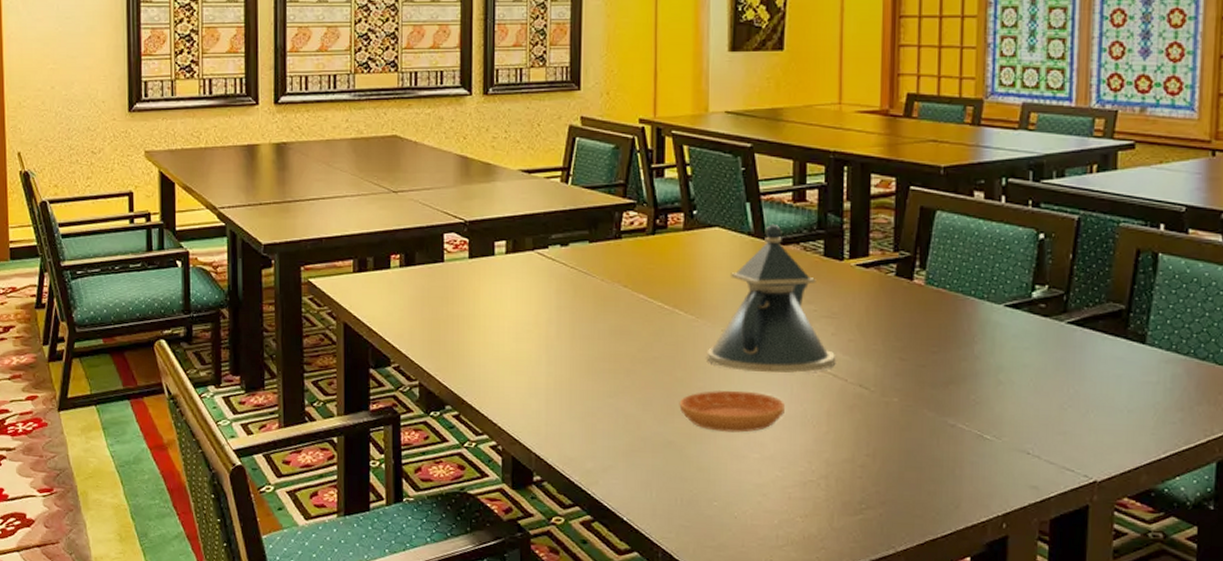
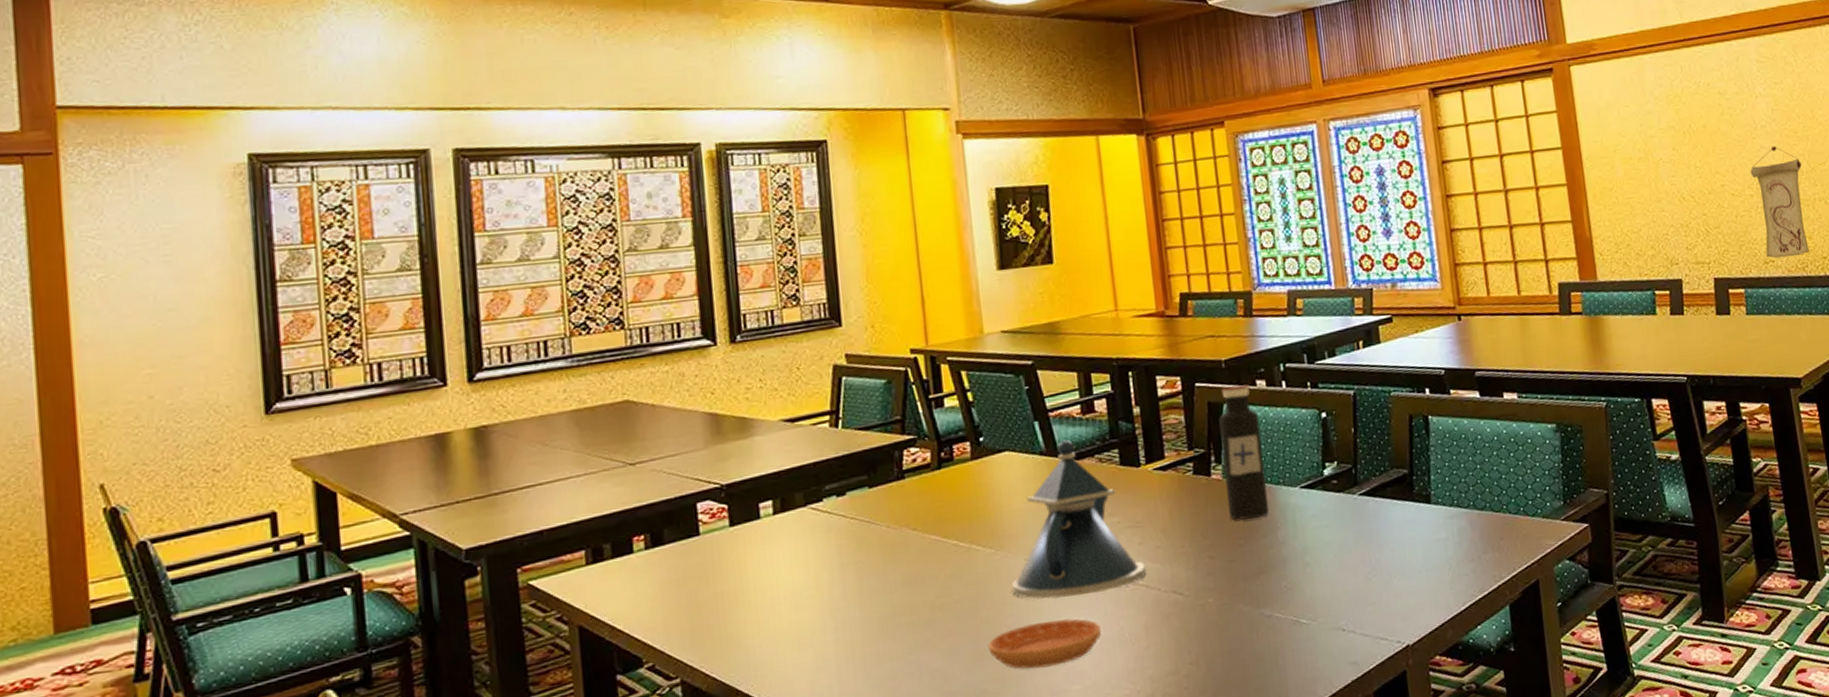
water bottle: none [927,194,972,328] -> present [1219,385,1269,520]

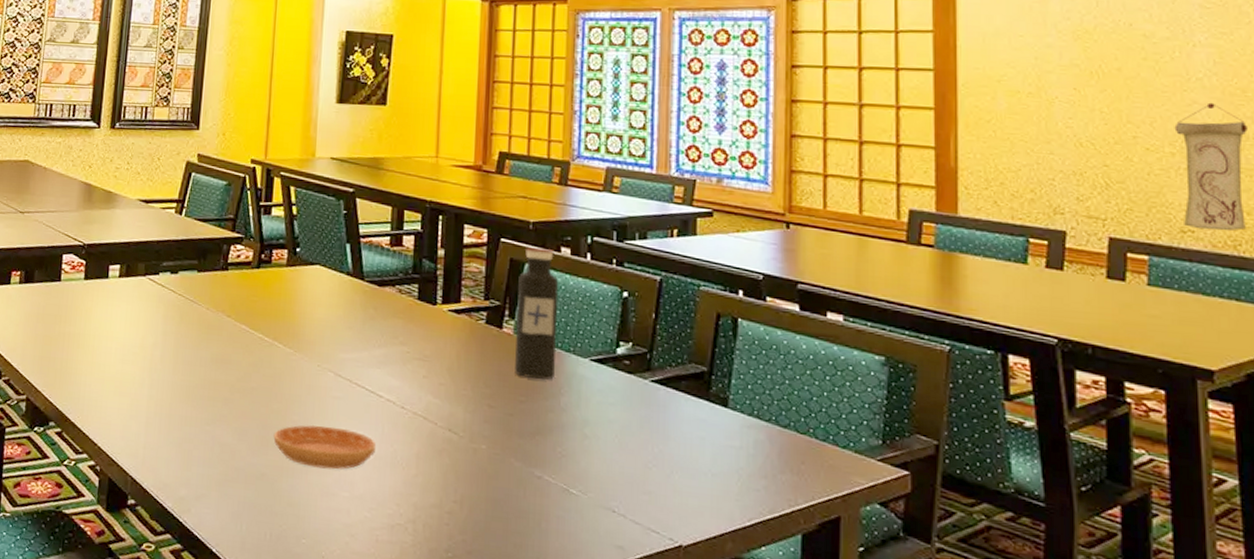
teapot: present [1011,440,1146,600] -> none [302,266,426,414]

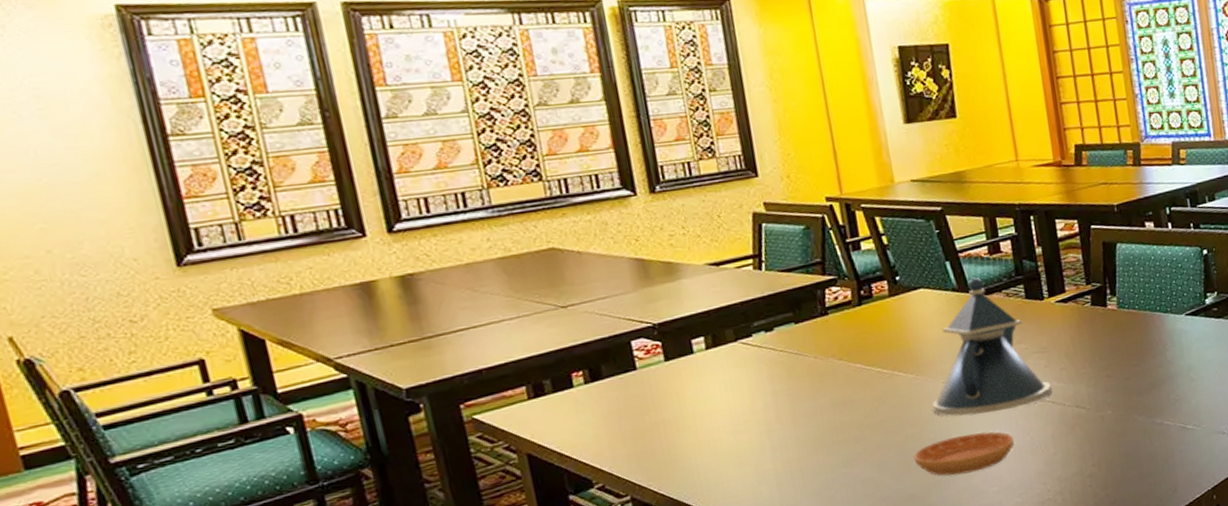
teapot: none [302,266,426,414] -> present [932,278,1052,417]
water bottle: present [515,247,559,380] -> none [1113,226,1158,344]

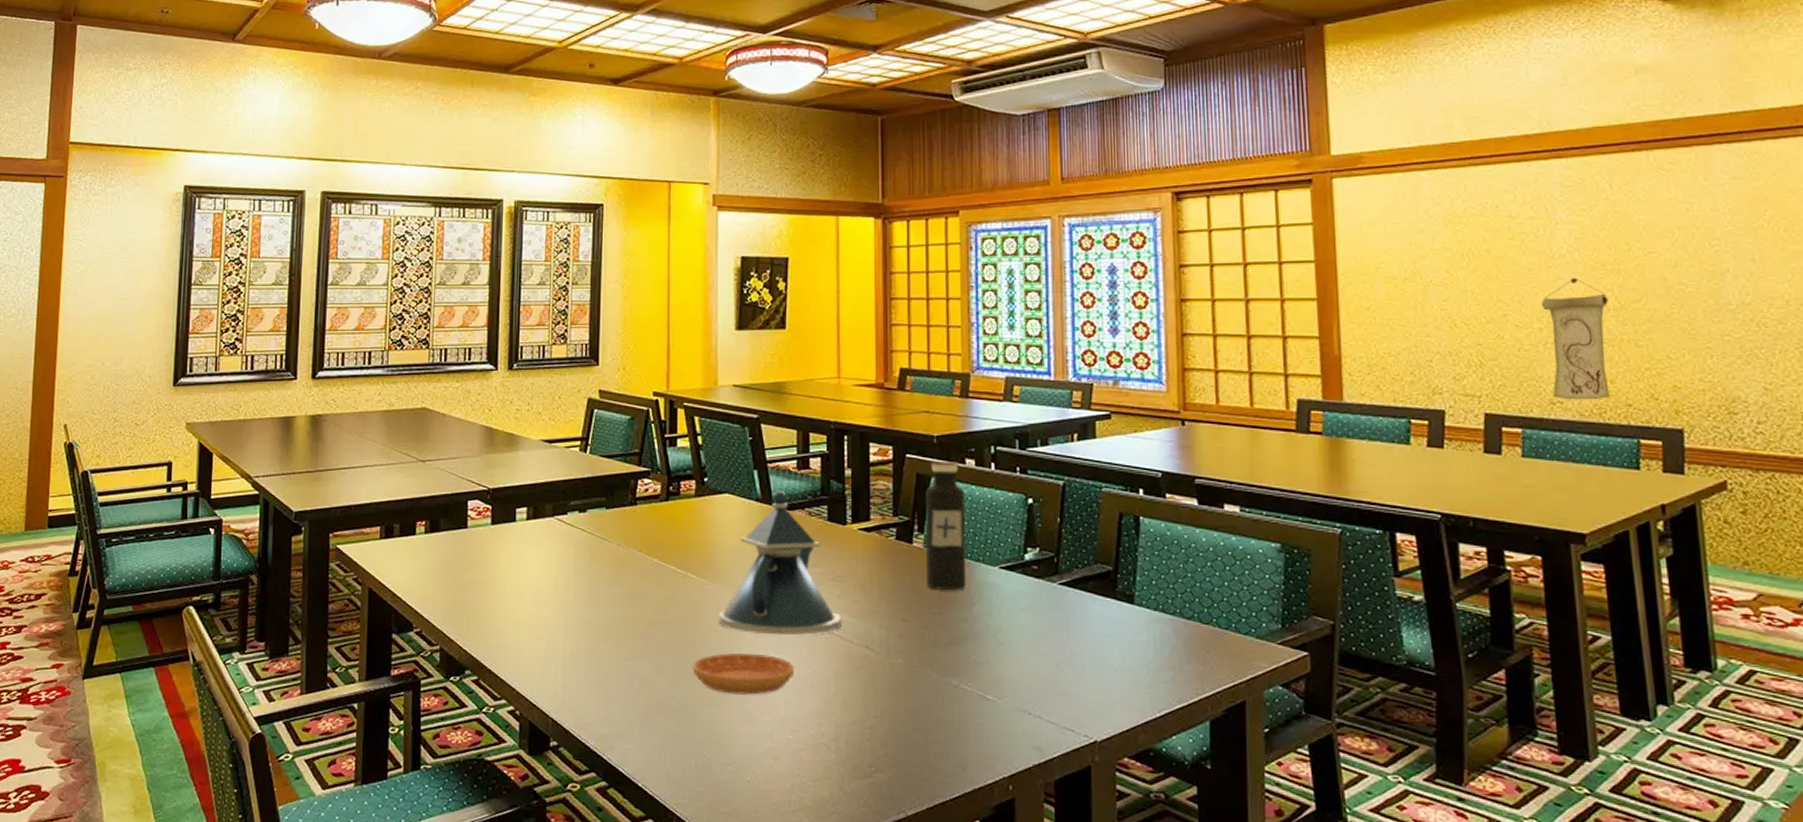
water bottle: none [1113,226,1158,344] -> present [926,462,966,590]

